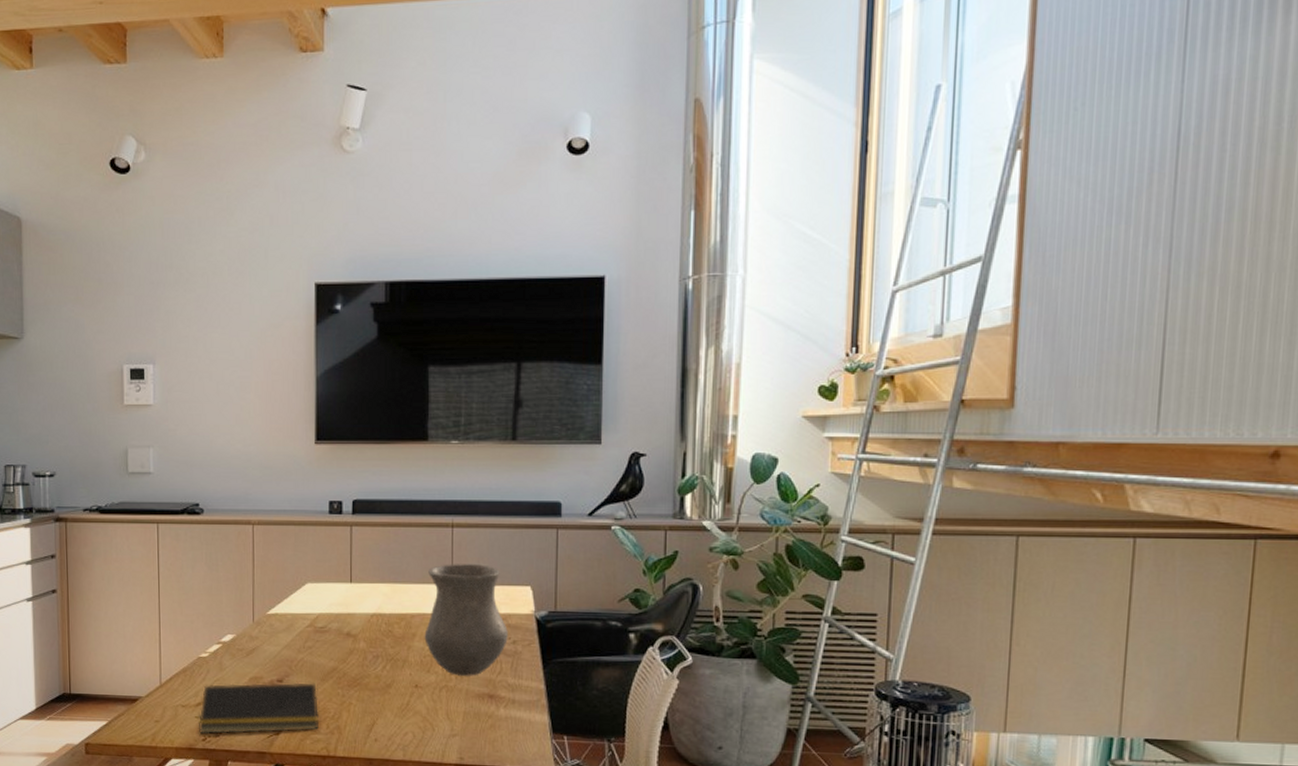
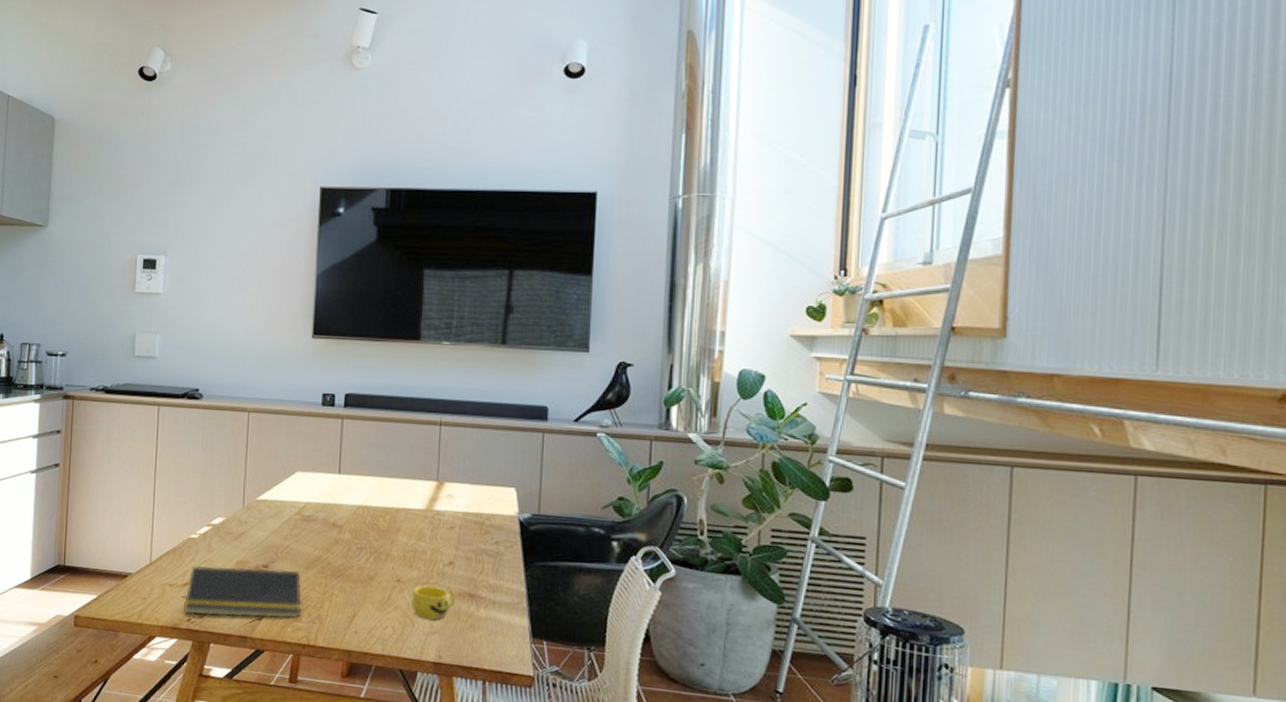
vase: present [424,564,508,676] -> none [408,461,491,574]
cup: none [431,689,476,723] -> present [411,585,456,620]

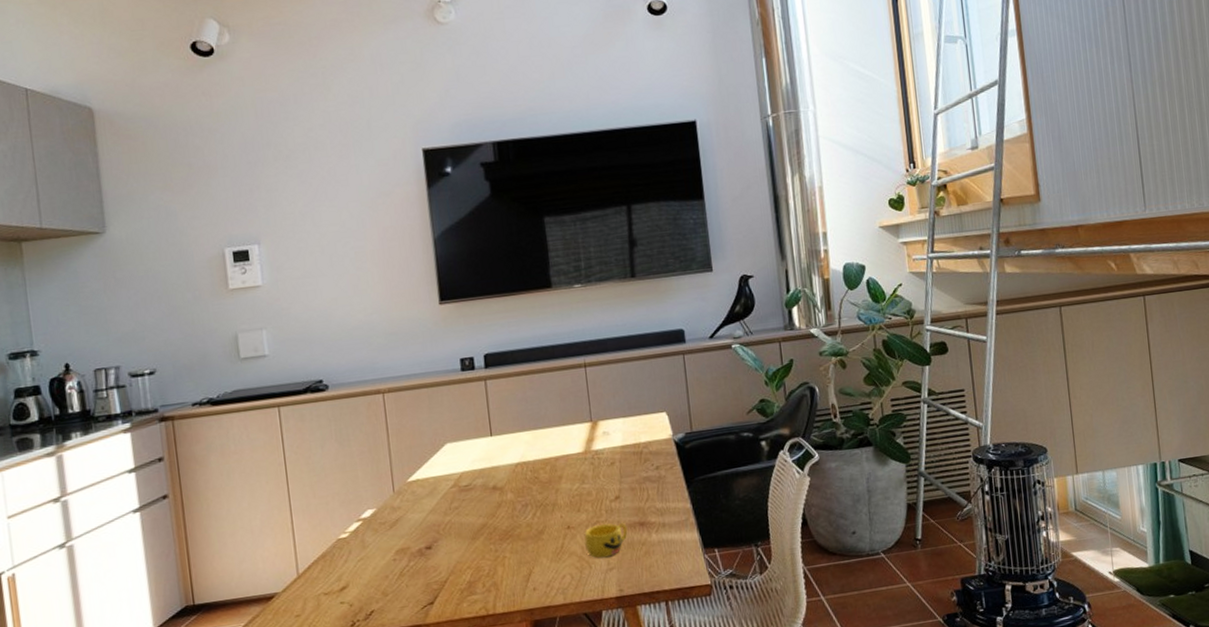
notepad: present [183,565,302,619] -> none [344,543,475,620]

